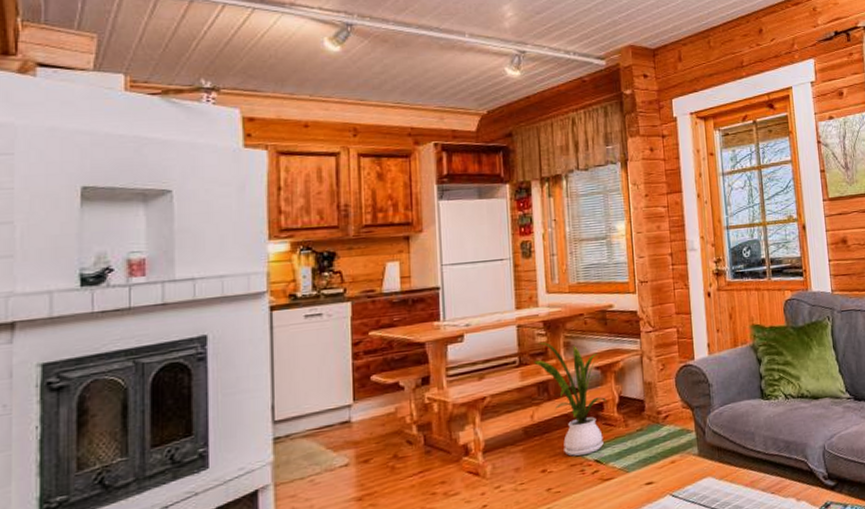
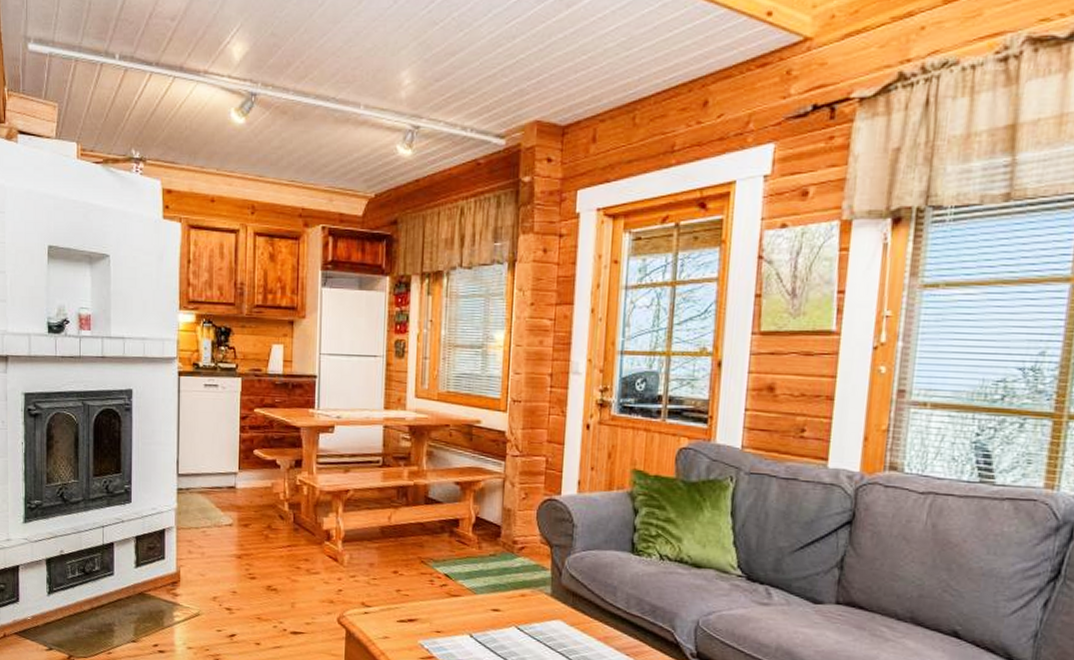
house plant: present [534,342,607,456] -> none [396,447,463,567]

